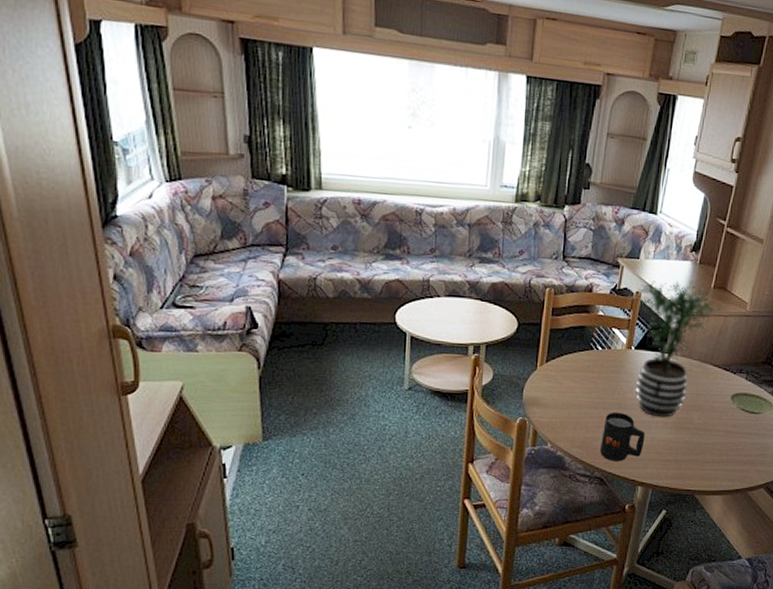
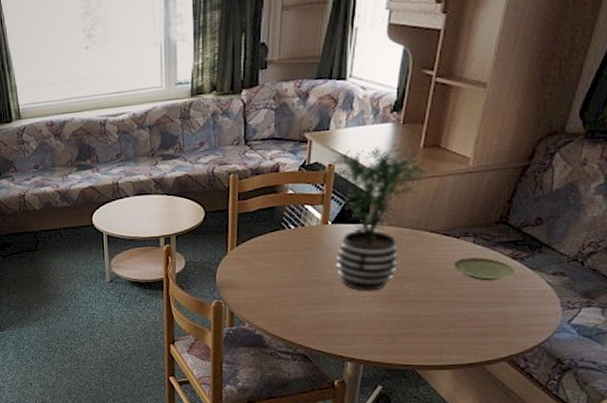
mug: present [600,412,645,461] -> none [302,288,351,338]

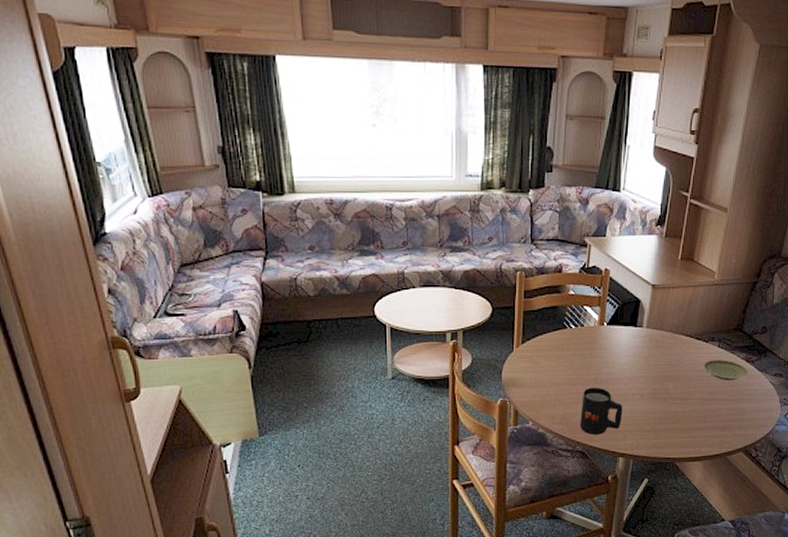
mug: none [302,288,351,338] -> present [580,387,623,435]
potted plant: present [321,144,436,291] -> none [598,254,690,390]

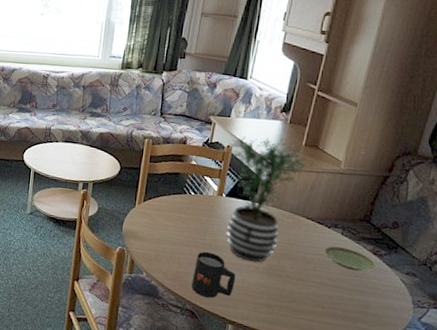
potted plant: none [598,254,690,390] -> present [220,137,314,263]

